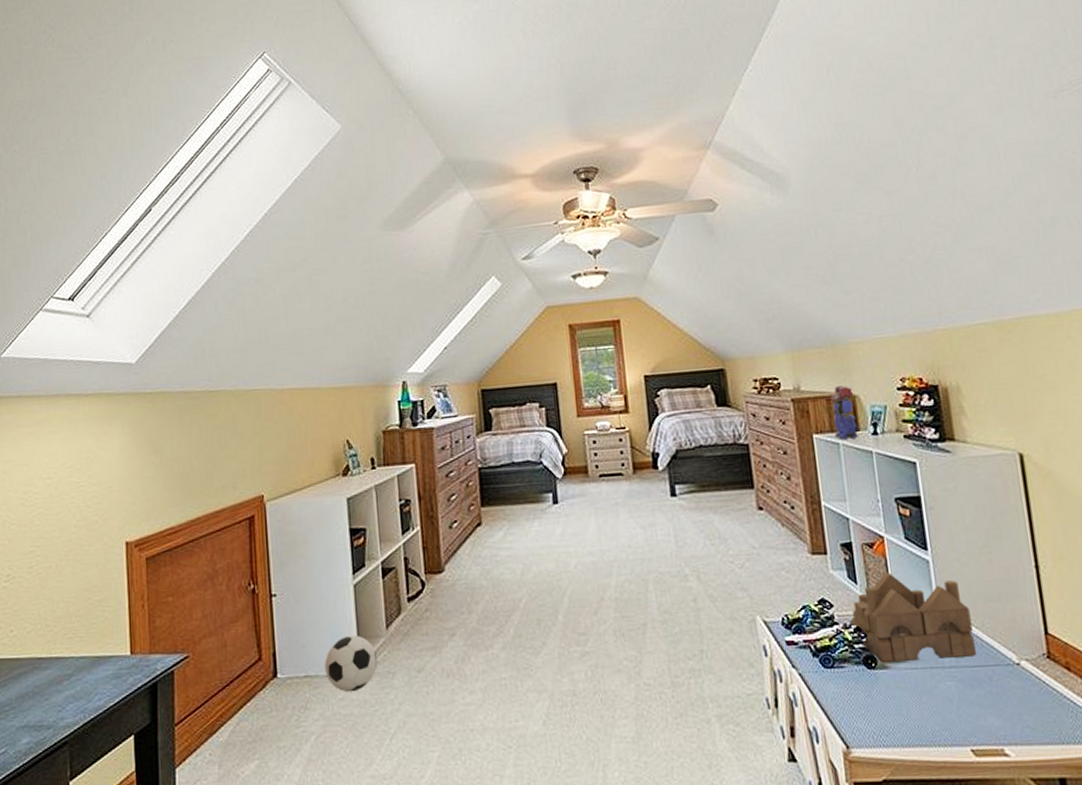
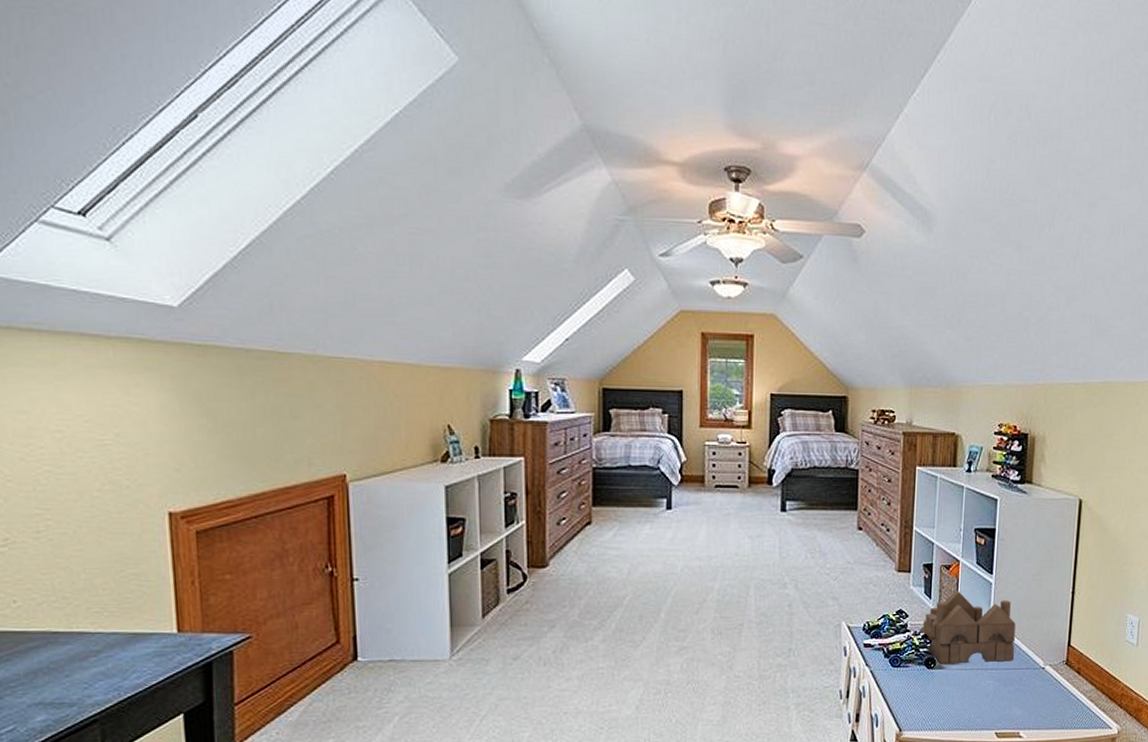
soccer ball: present [325,634,378,693] -> none [412,622,471,677]
toy robot: present [830,386,861,439] -> none [935,425,958,473]

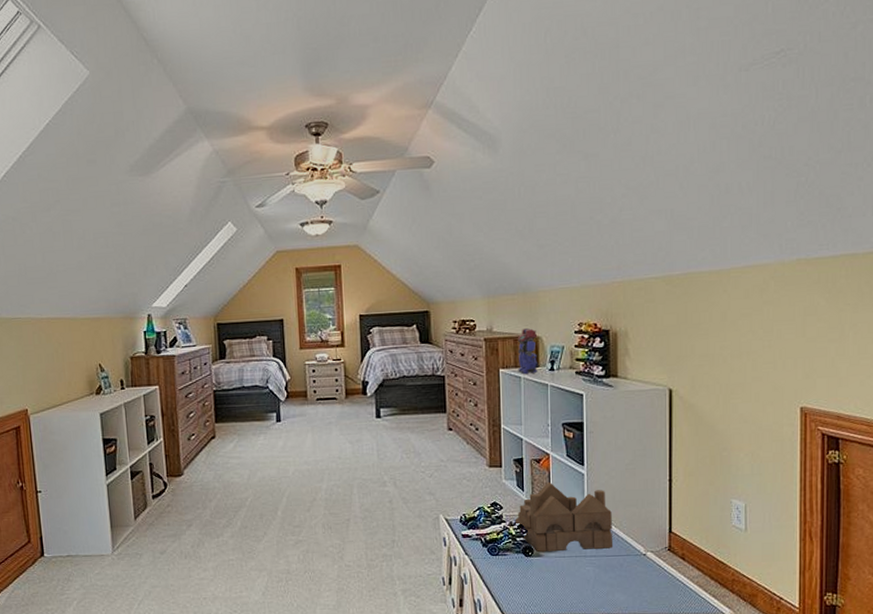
toy robot: none [935,425,958,473] -> present [517,328,540,374]

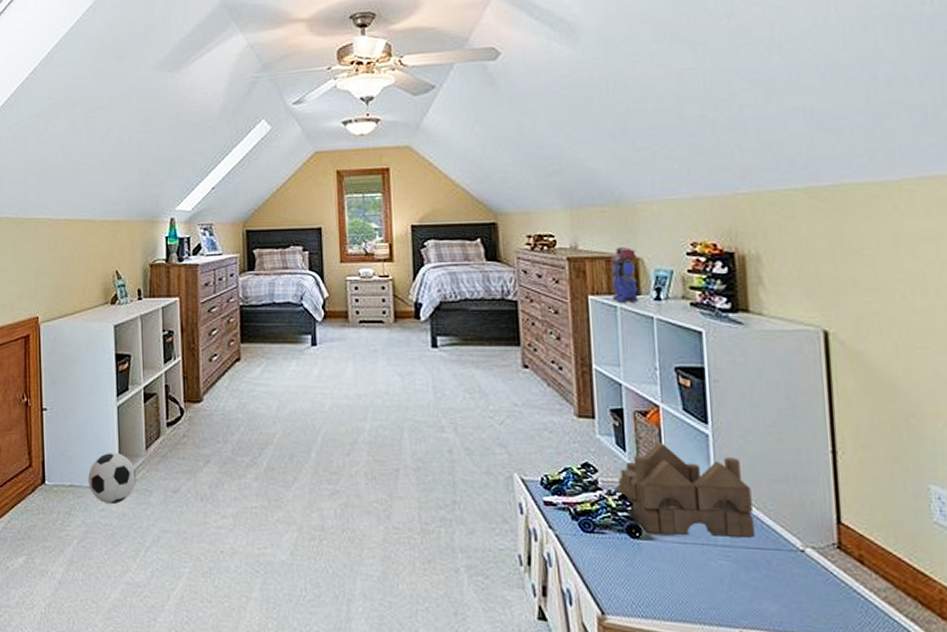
soccer ball: none [83,524,128,569] -> present [88,452,137,505]

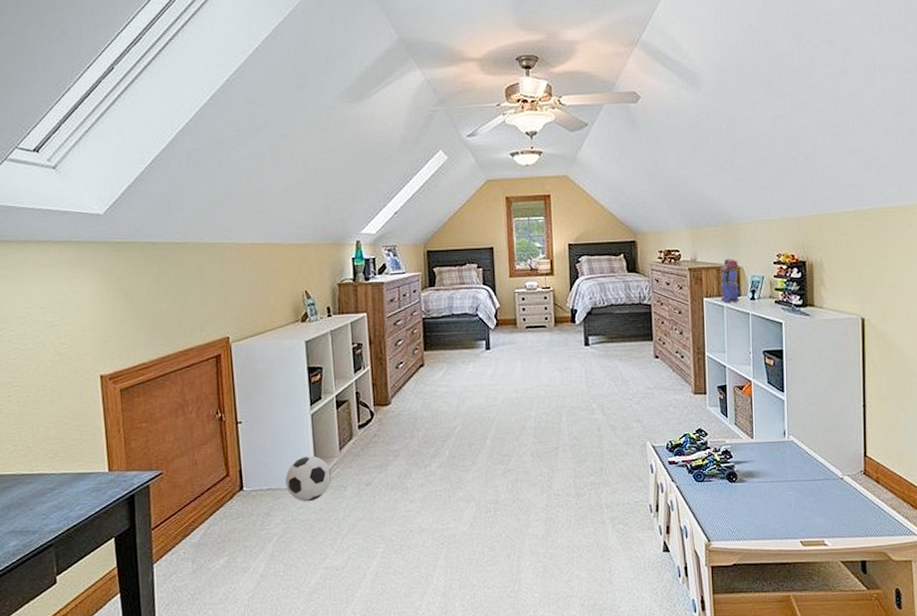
toy building blocks: present [614,441,754,538] -> none [719,408,812,478]

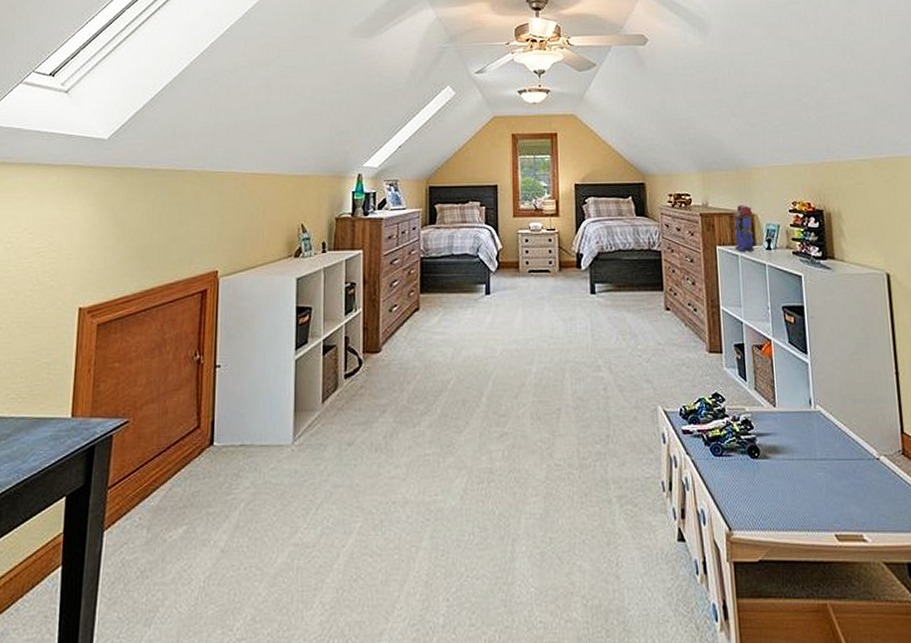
soccer ball: present [285,455,332,502] -> none [260,407,312,462]

